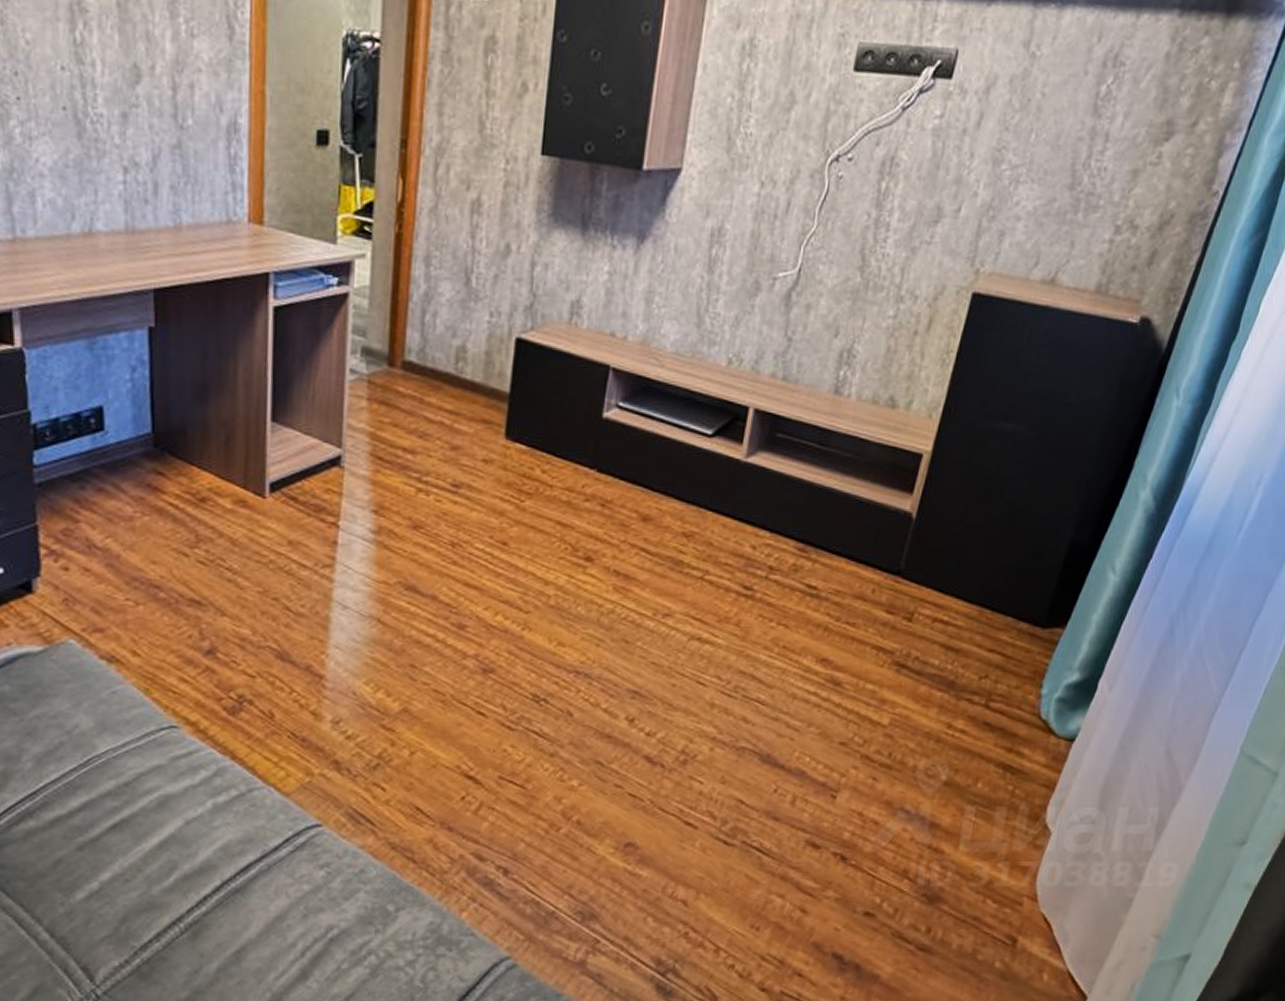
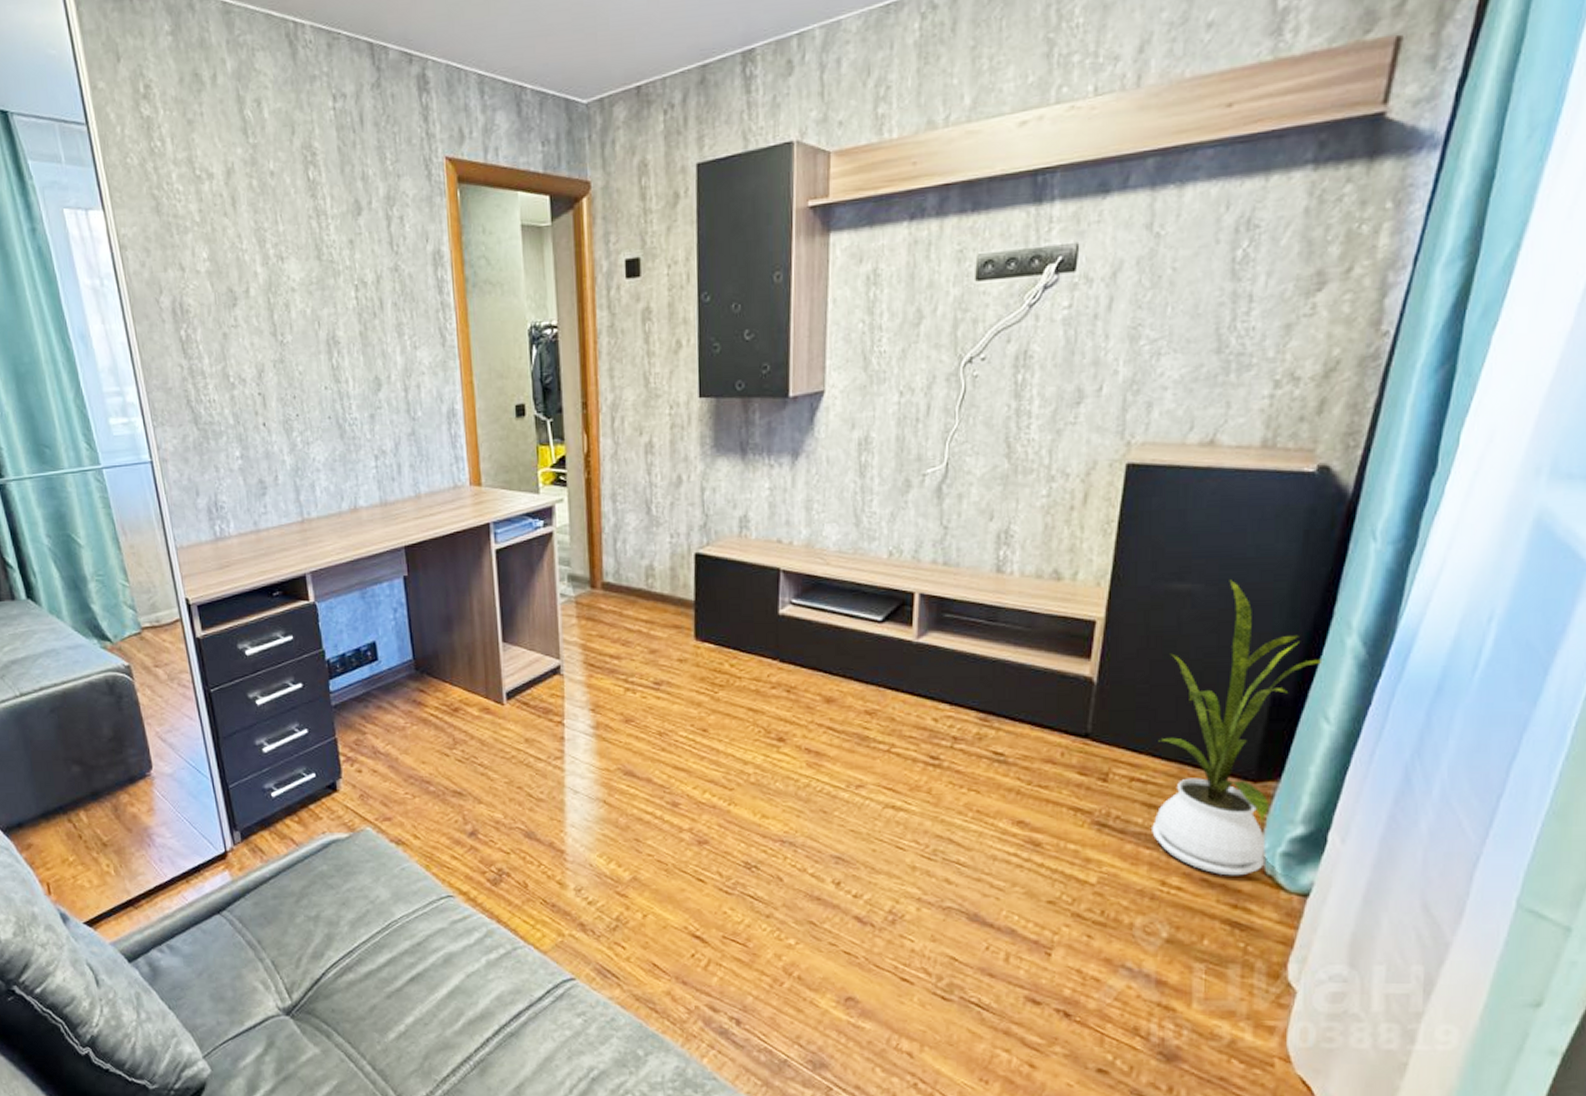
house plant: none [946,424,1120,720] -> present [1152,580,1325,876]

